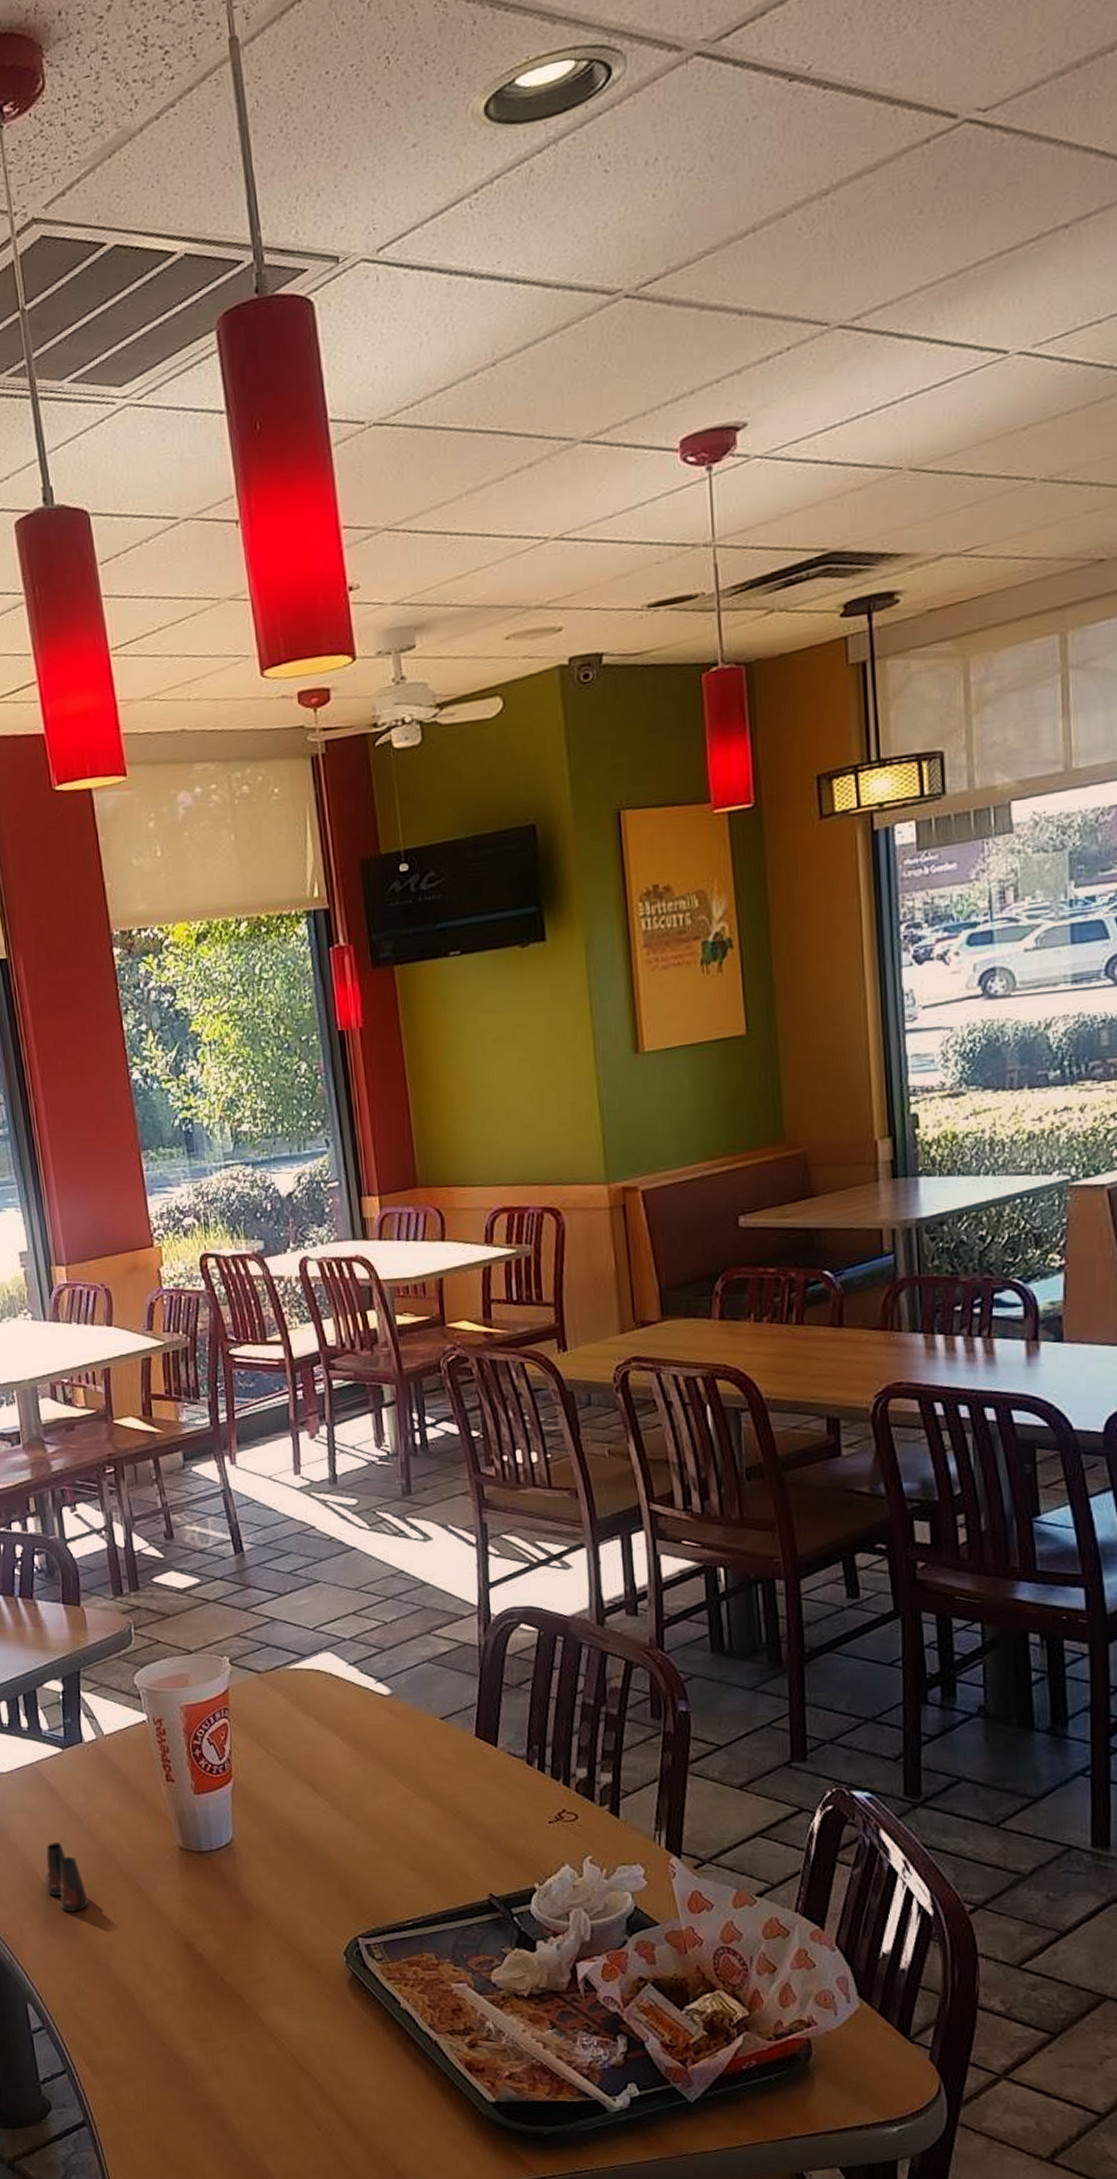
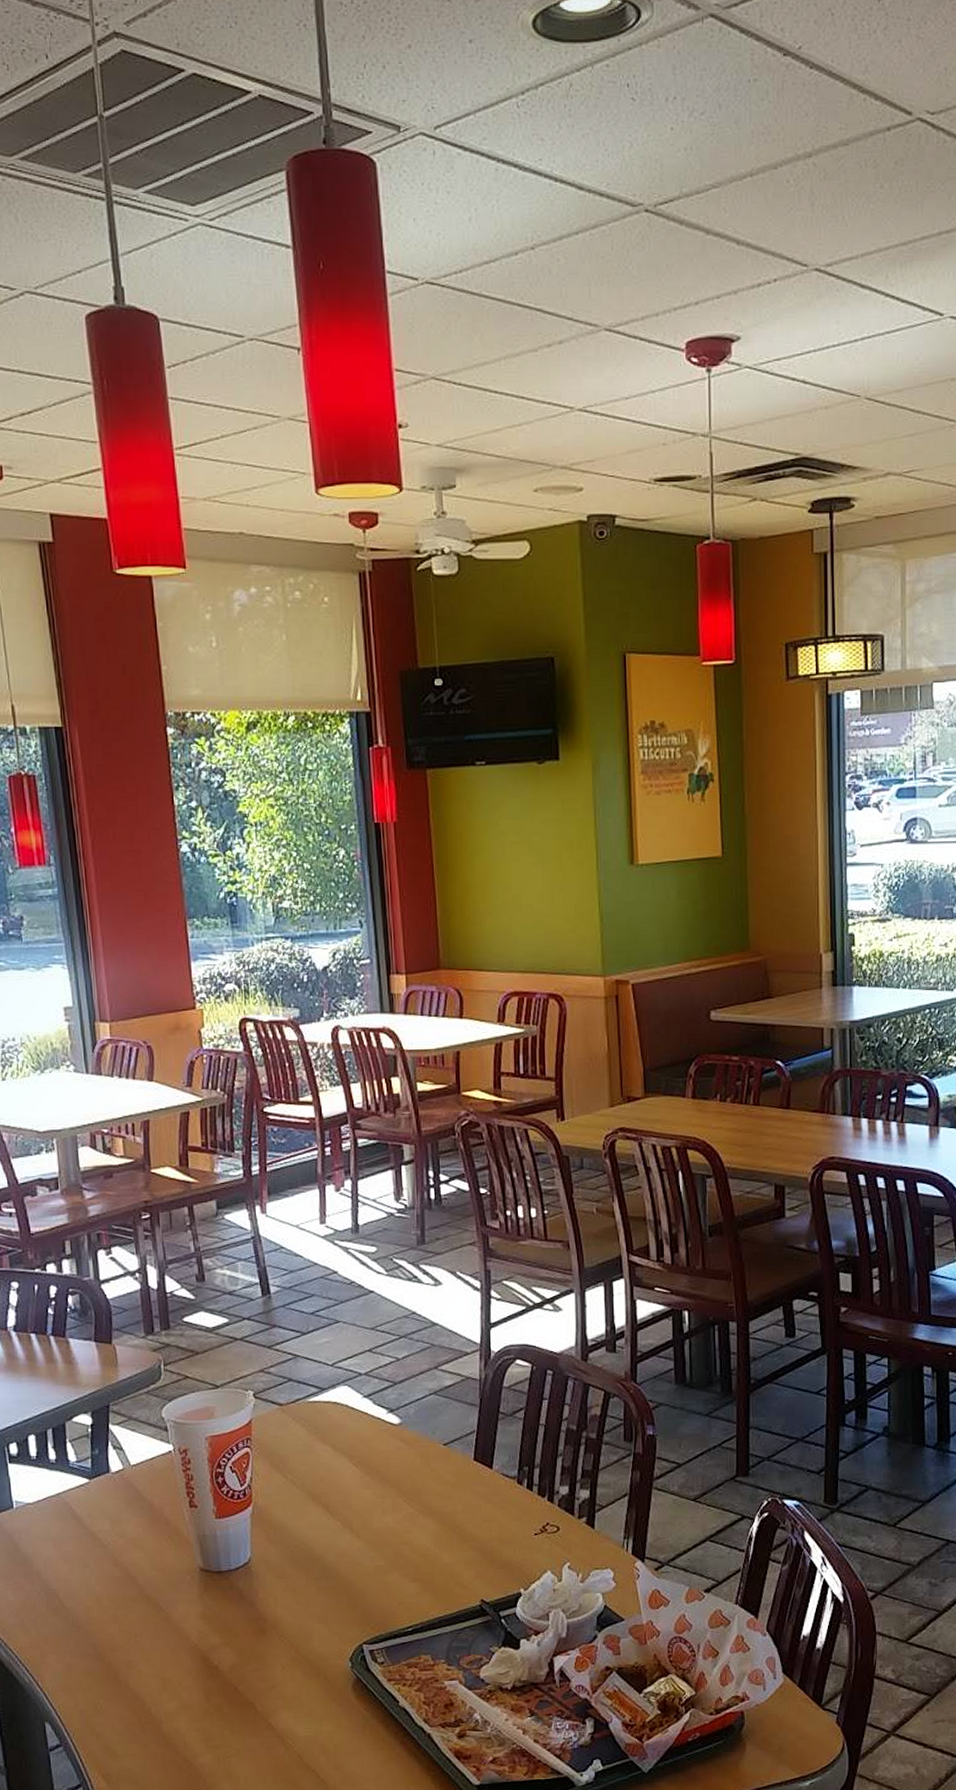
salt shaker: present [45,1843,88,1911] -> none [67,1568,110,1633]

